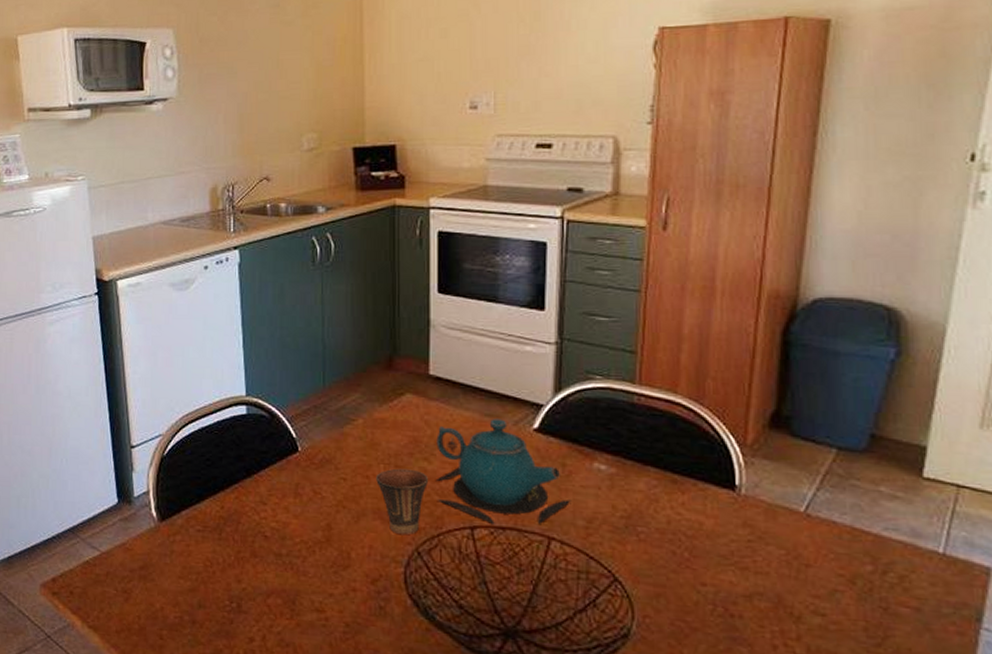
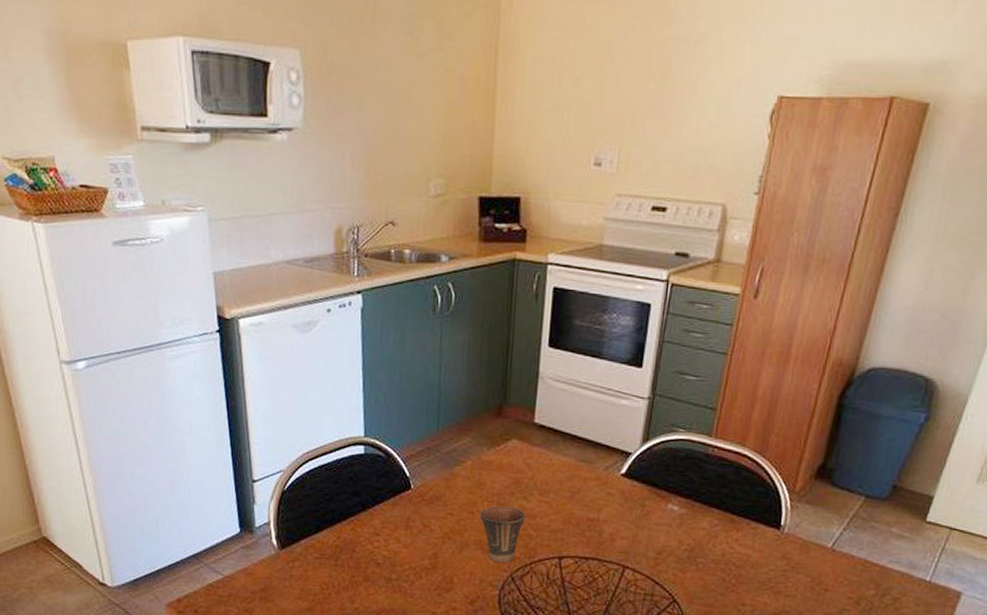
teapot: present [436,419,571,525] -> none [533,464,646,556]

